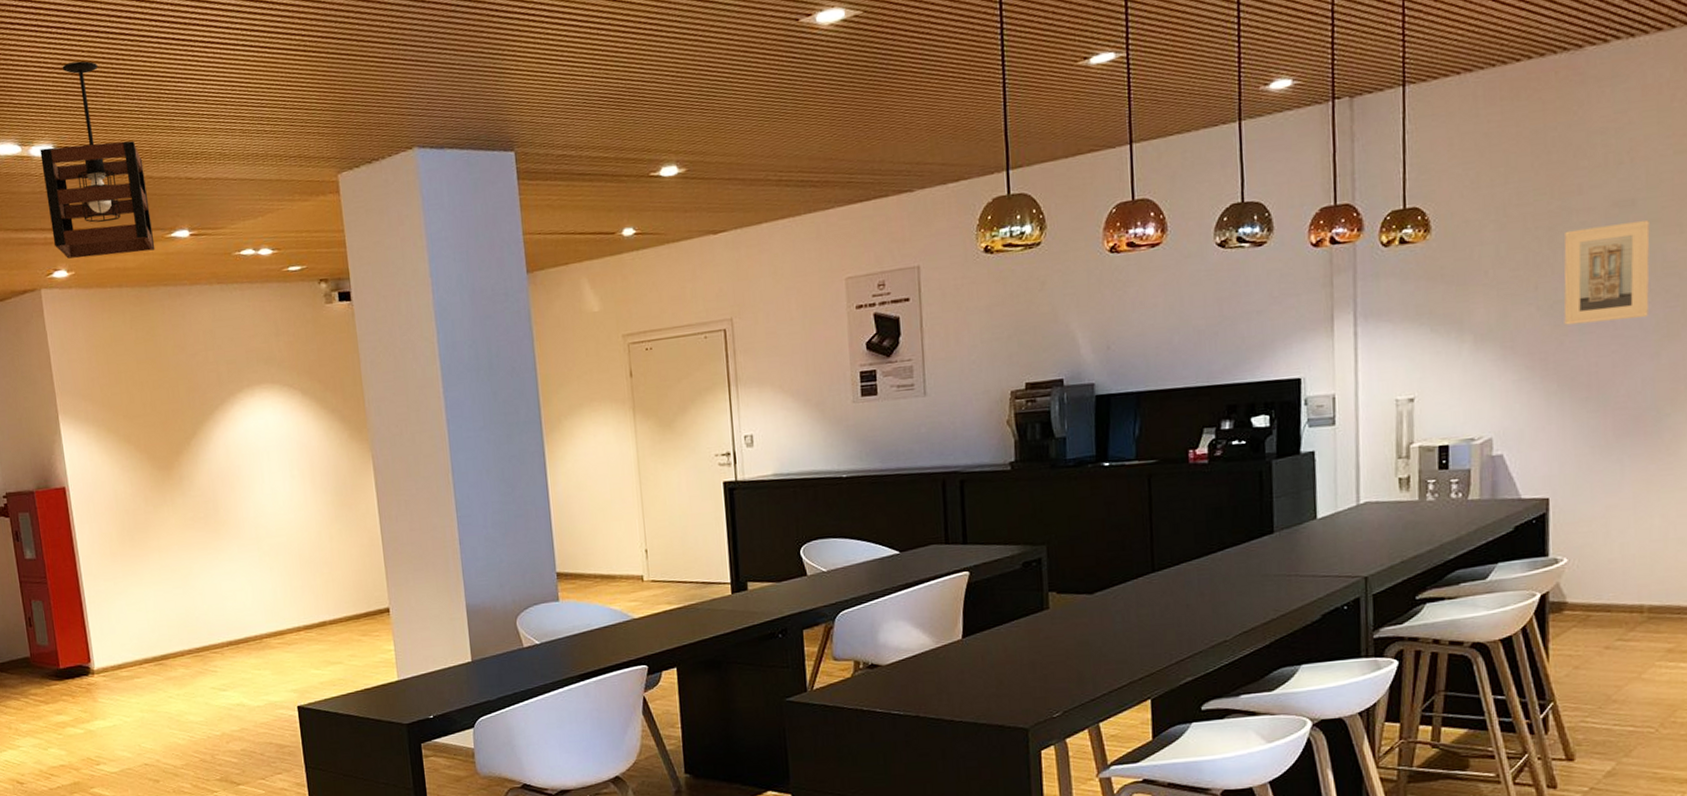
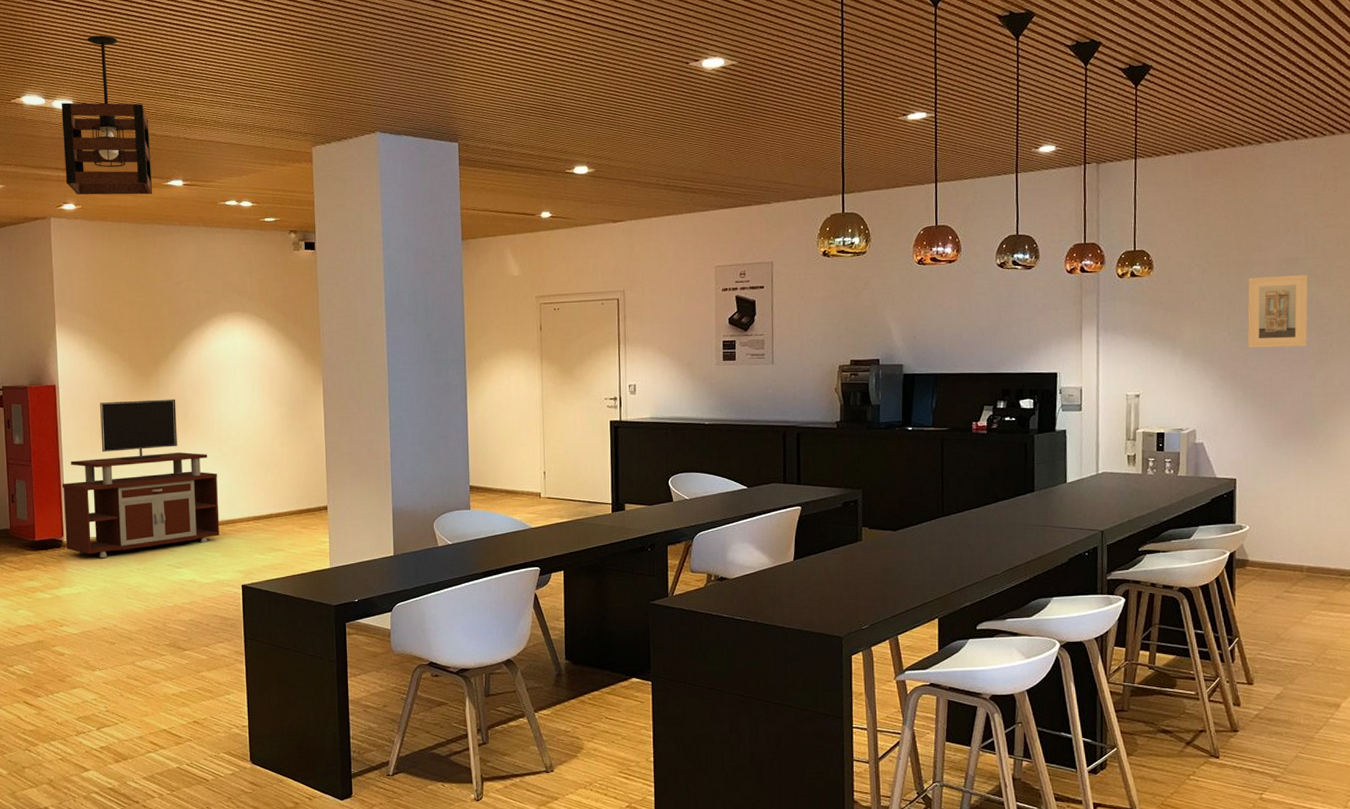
tv stand: none [83,493,267,685] -> present [62,399,220,559]

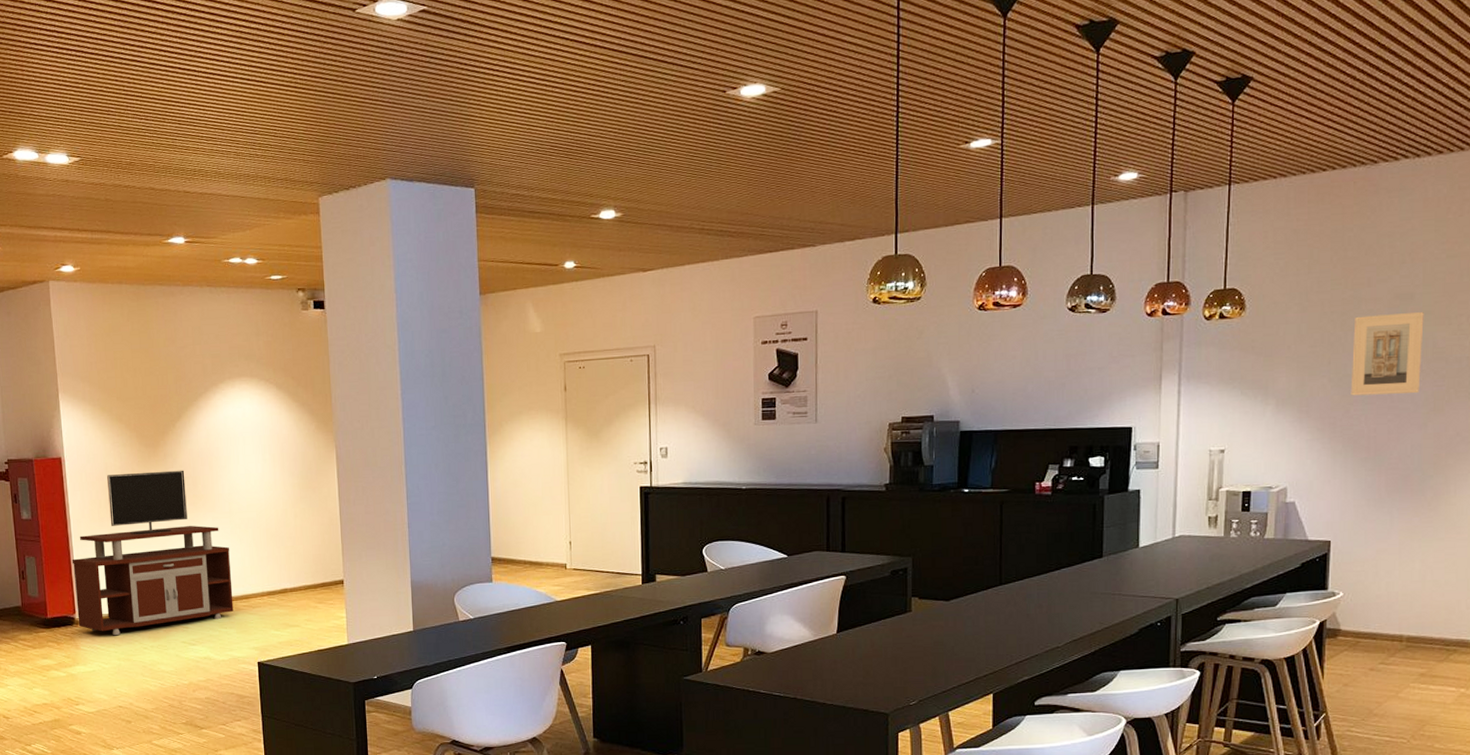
pendant light: present [61,35,153,195] -> none [55,81,154,256]

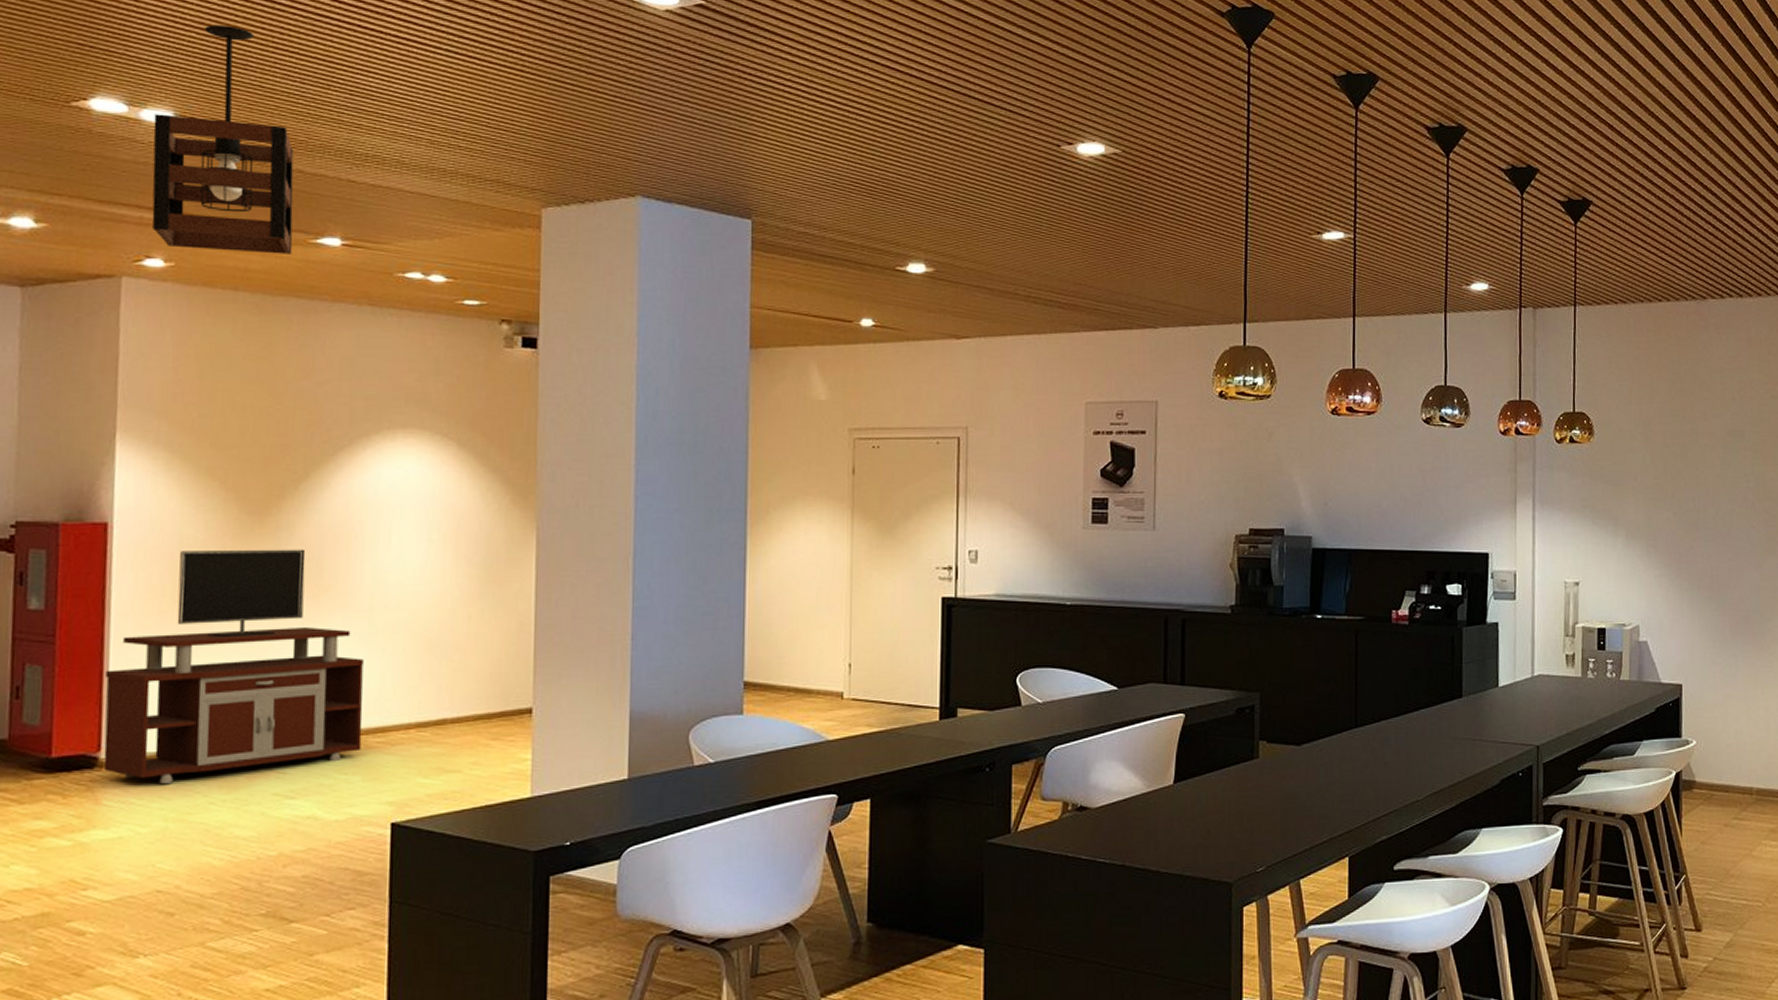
pendant light: none [55,81,154,256] -> present [151,25,294,254]
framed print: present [1350,312,1424,396] -> none [1693,450,1755,532]

